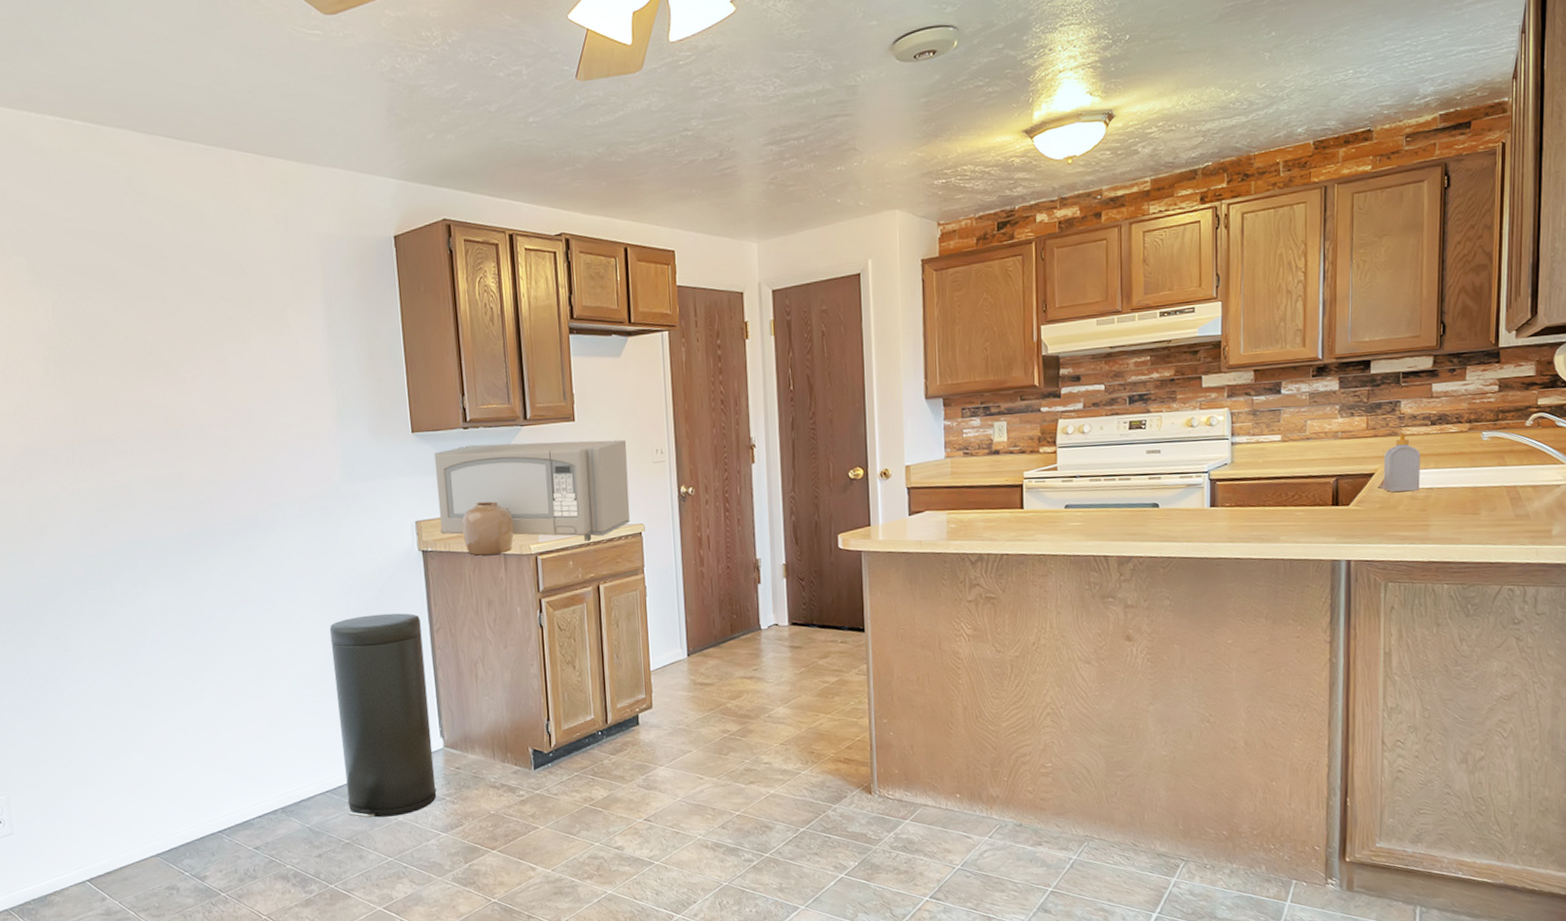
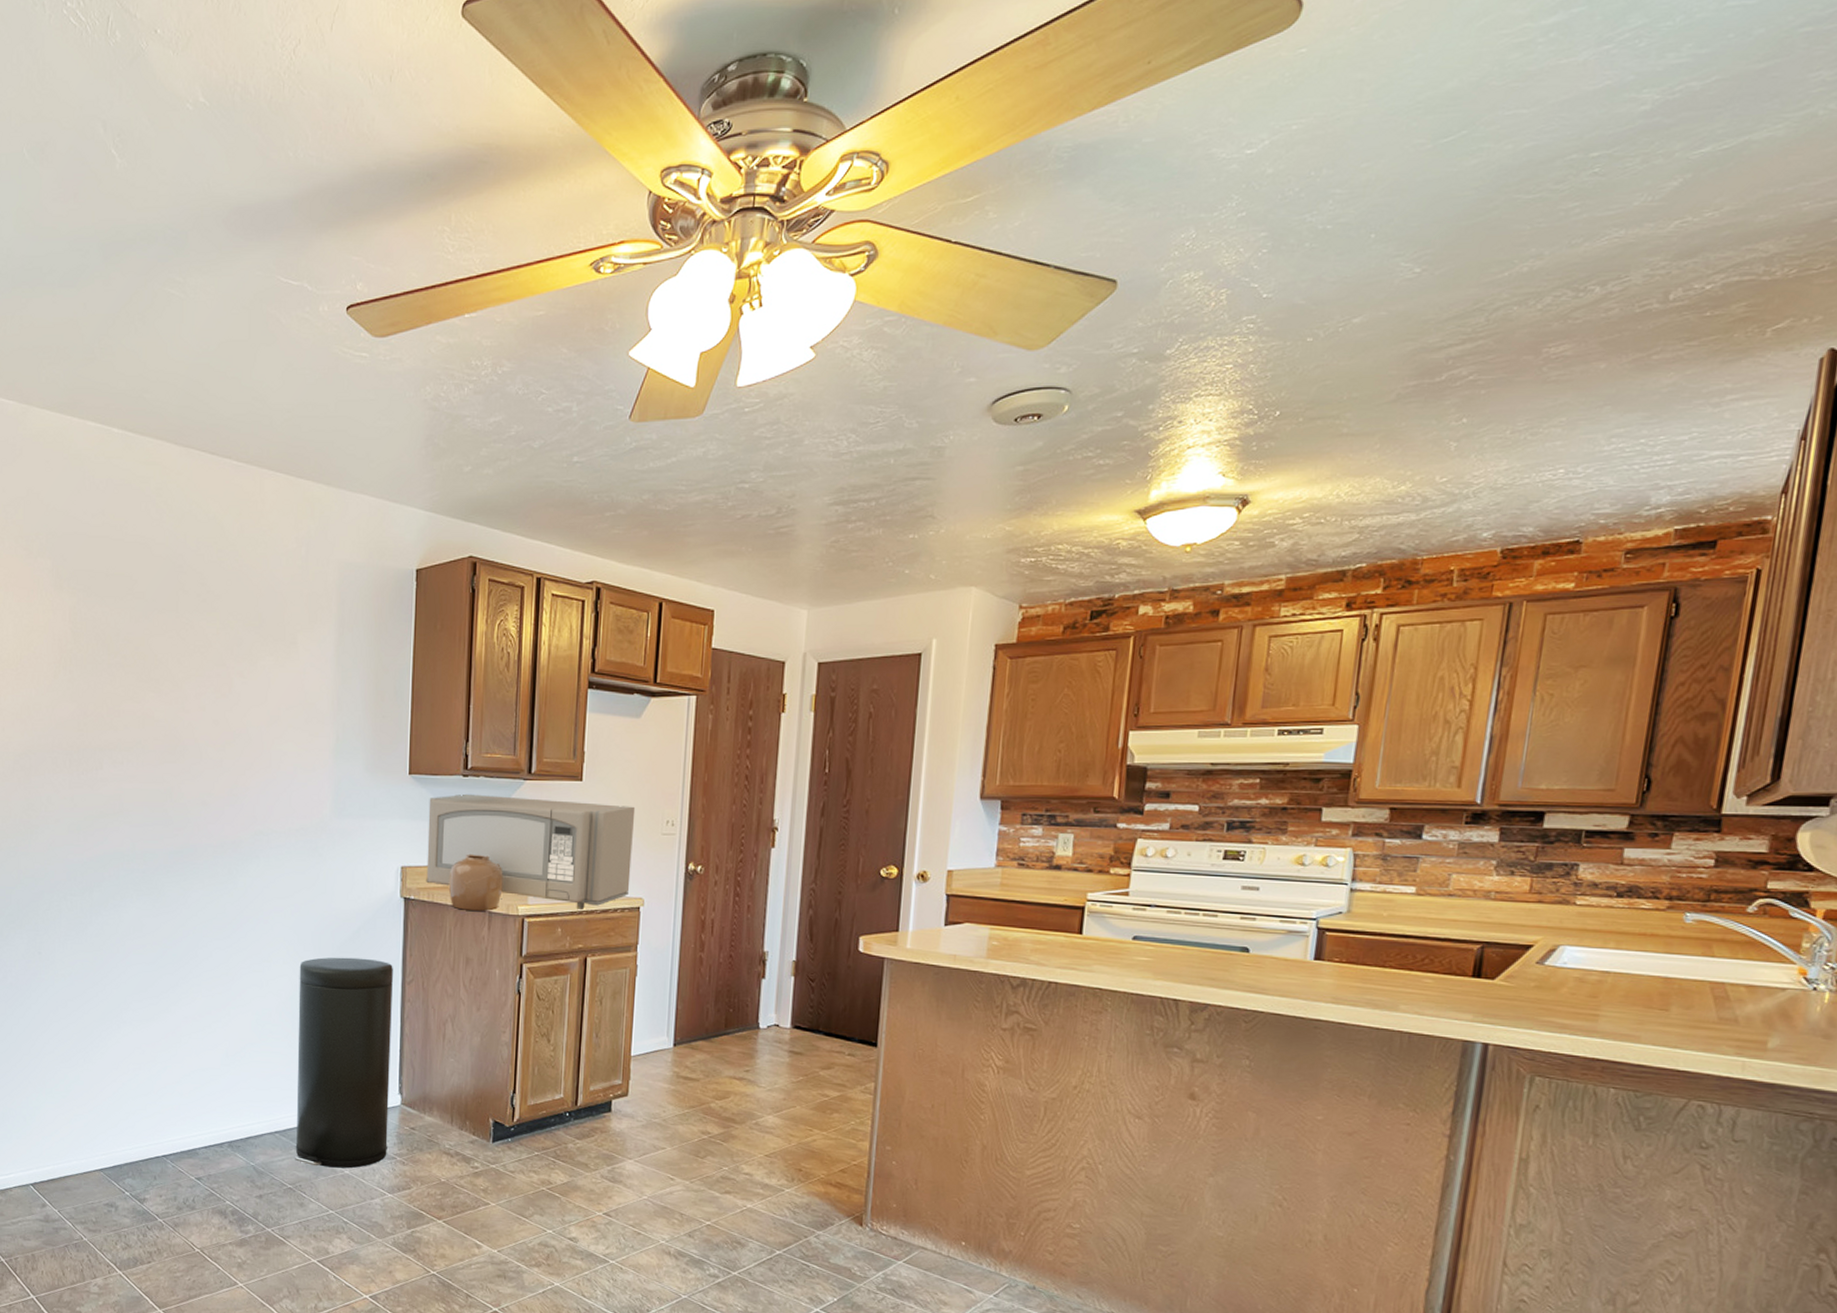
soap bottle: present [1383,432,1420,492] -> none [1542,901,1598,973]

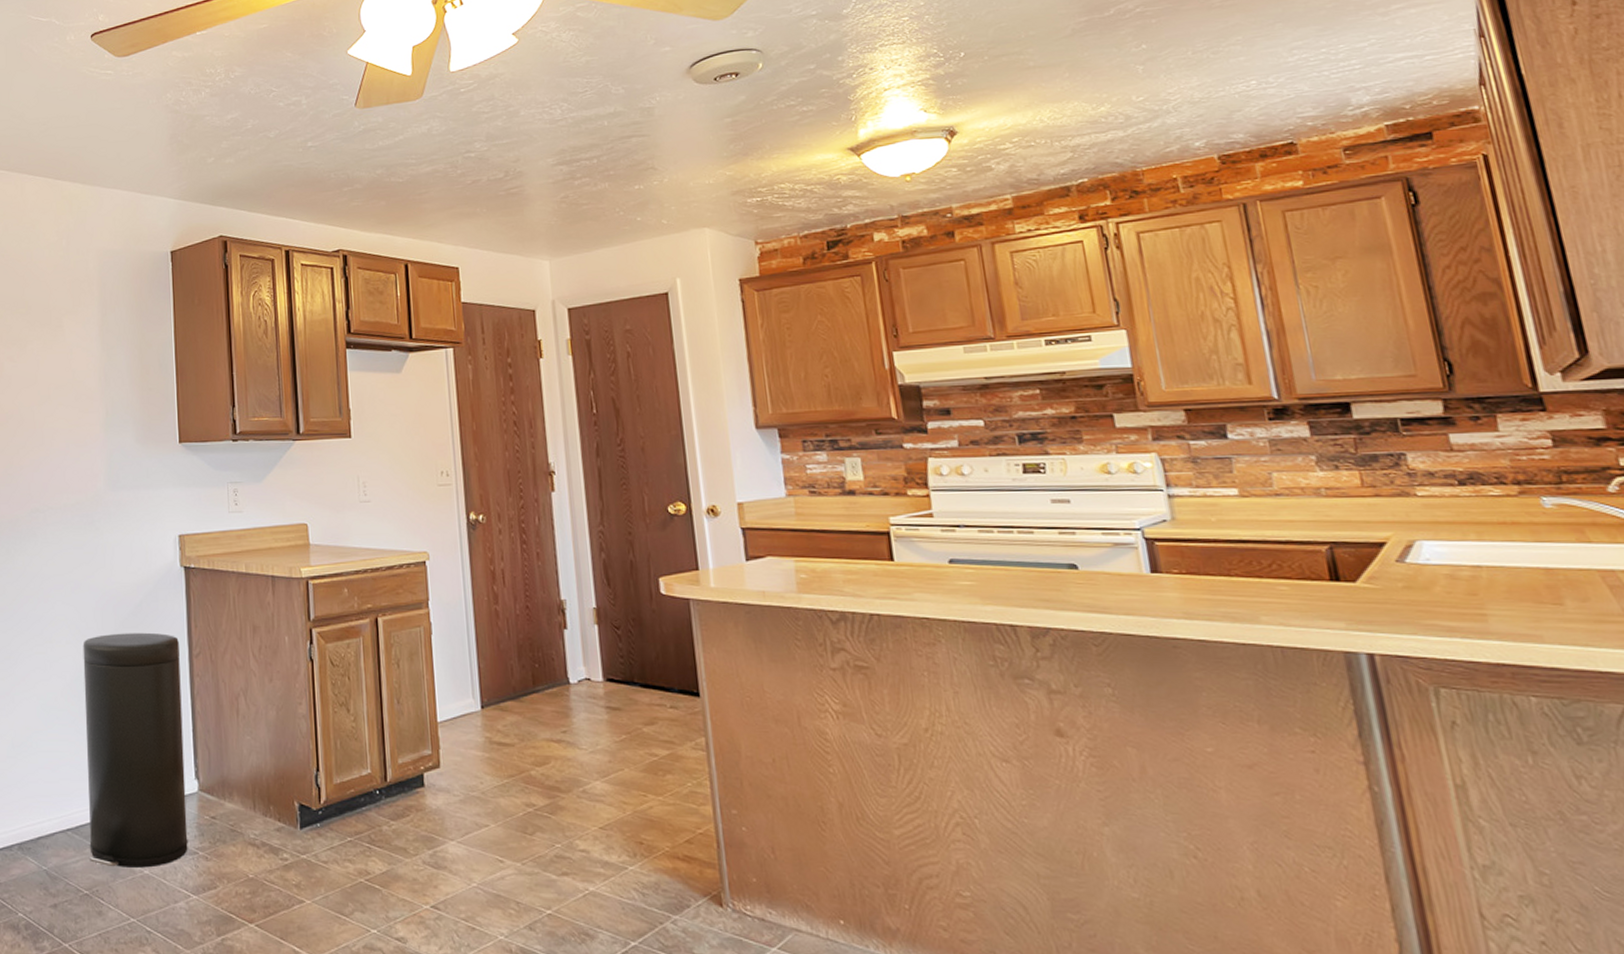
microwave: present [426,795,636,909] -> none [201,458,413,567]
decorative jar: present [448,854,504,911] -> none [227,517,284,576]

